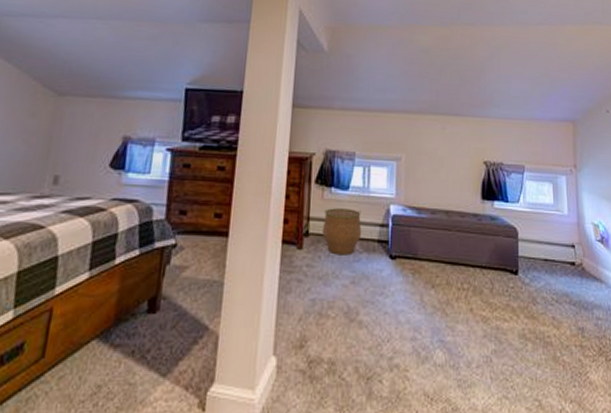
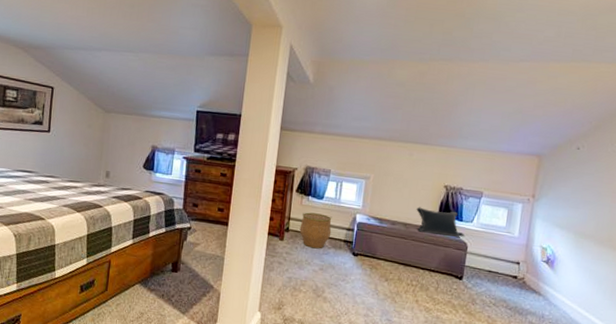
cushion: none [457,189,514,222] -> present [416,207,466,237]

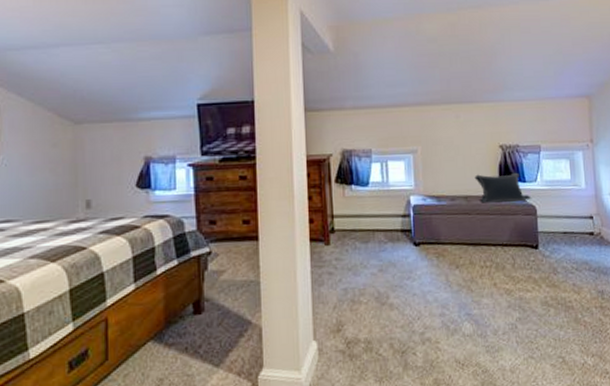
basket: present [299,212,332,249] -> none [347,203,385,247]

